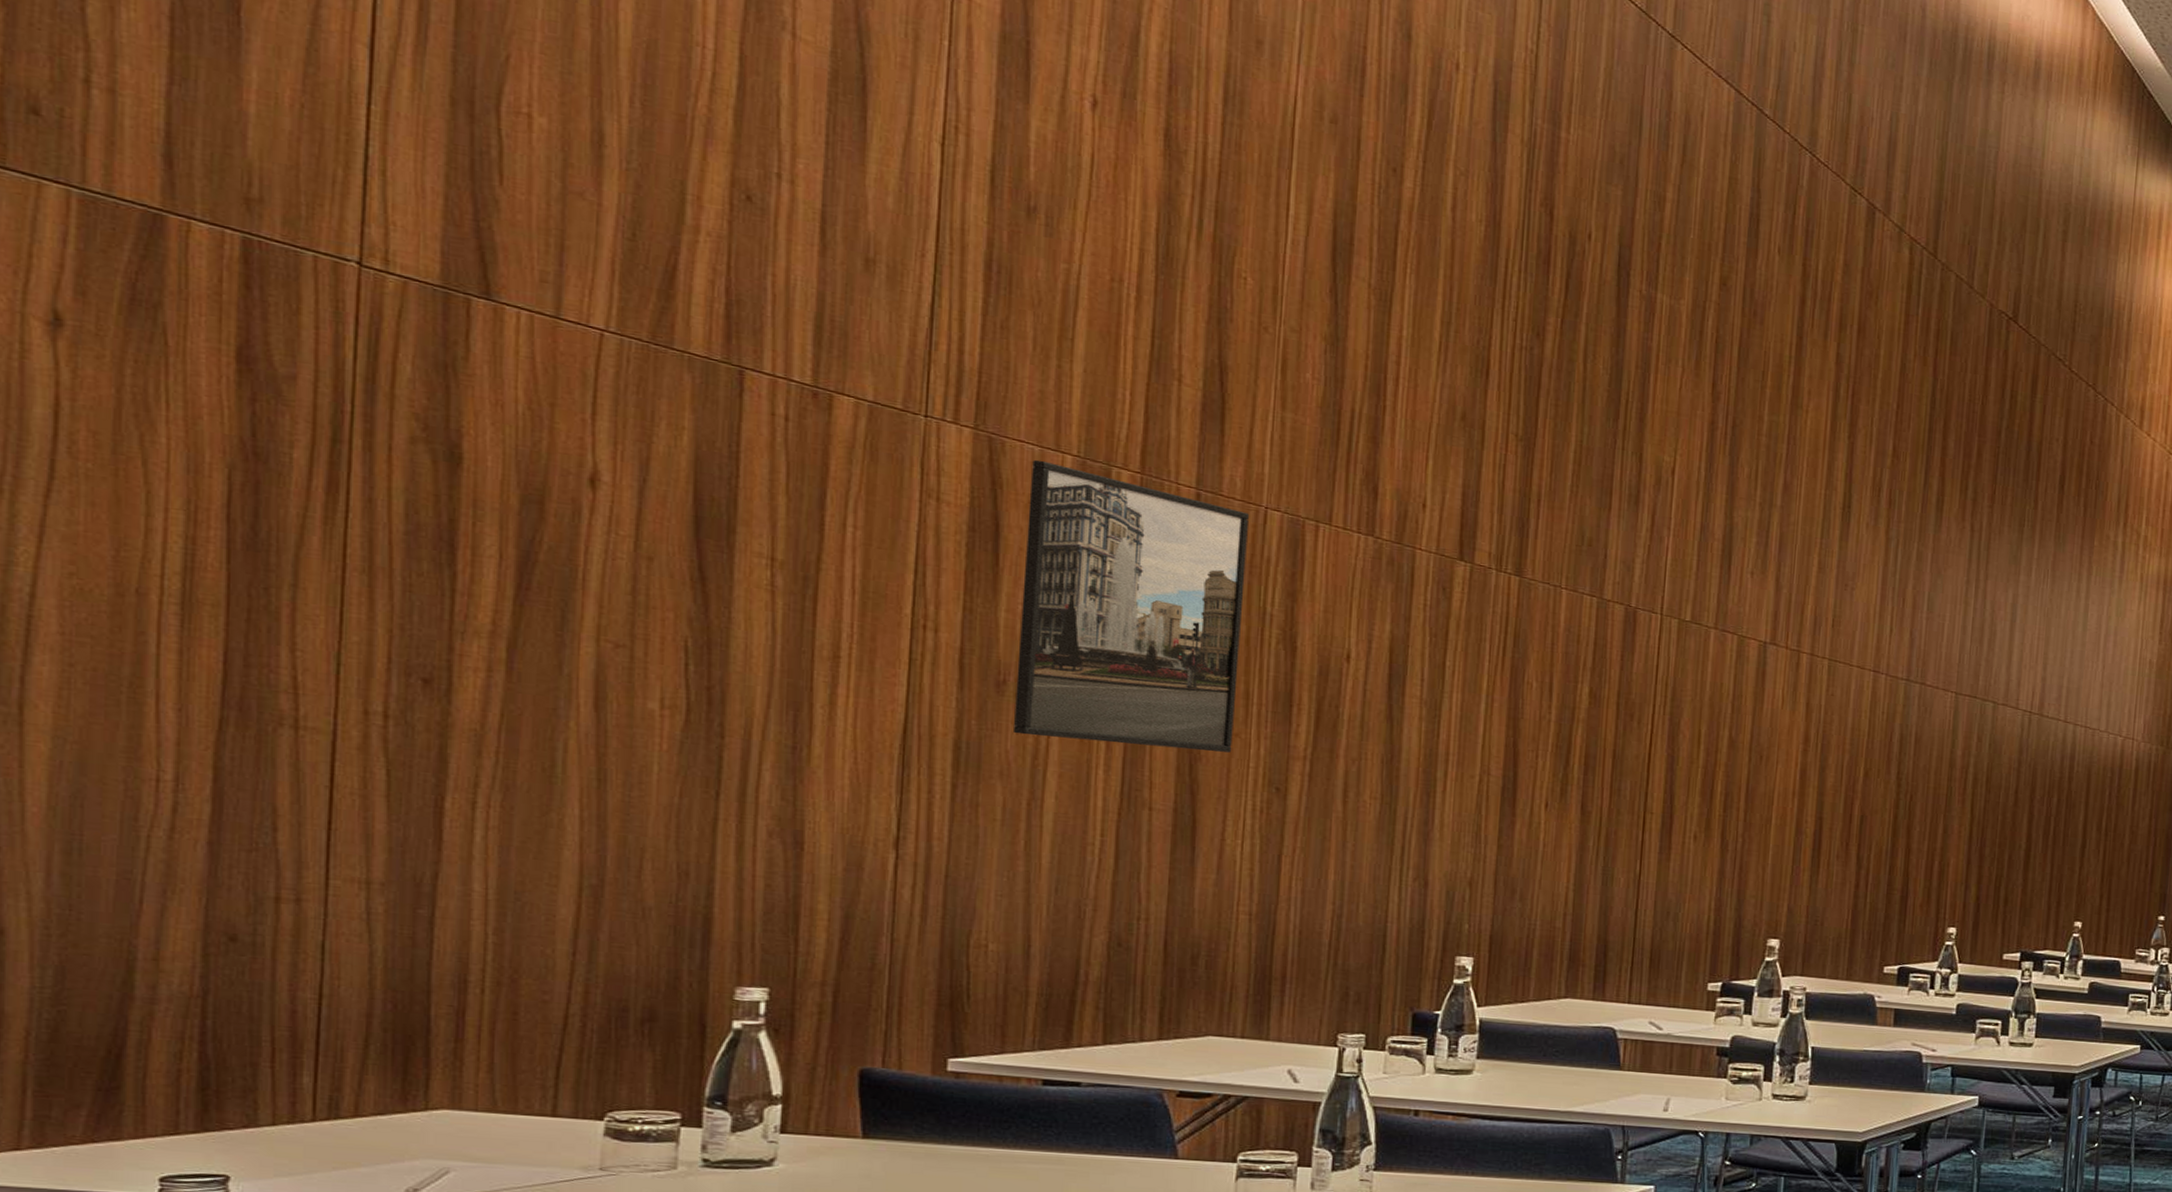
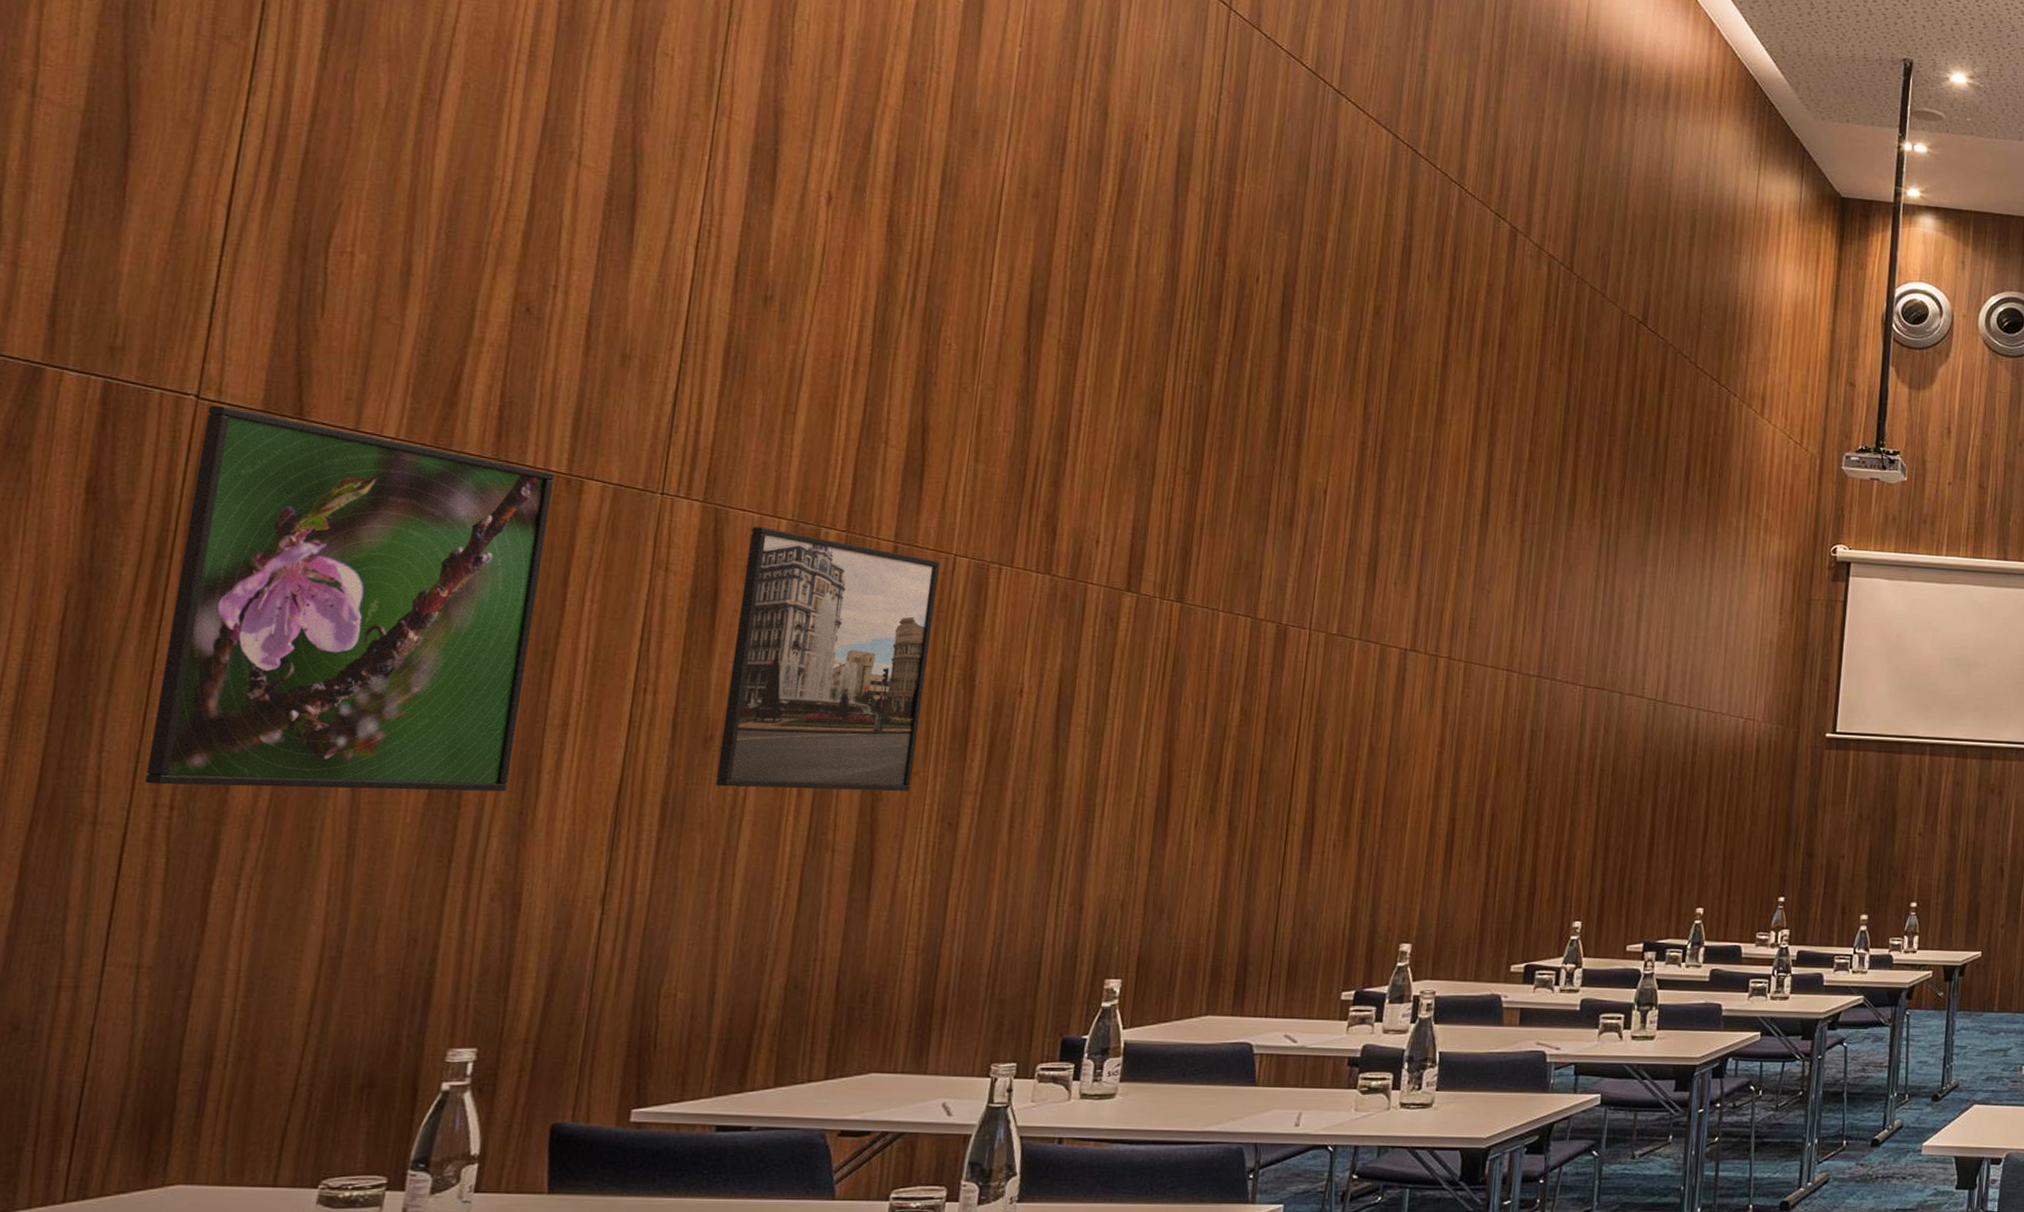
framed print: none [351,275,798,724] -> present [145,405,555,792]

